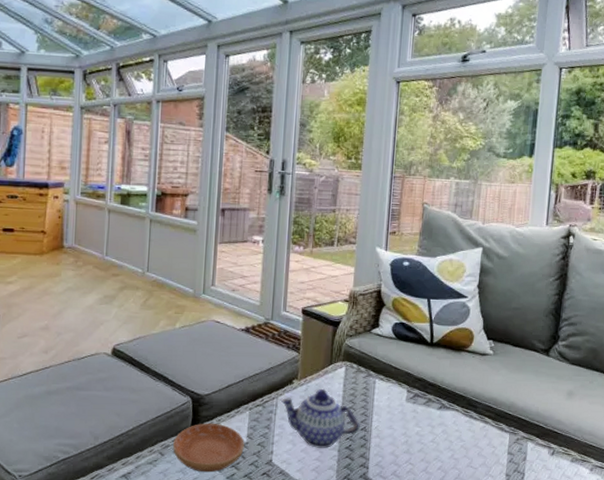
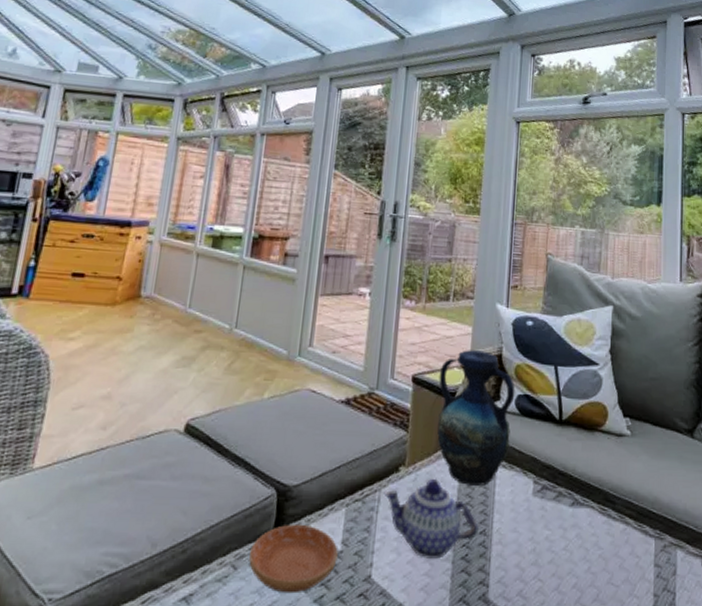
vase: none [324,287,392,394] -> present [437,350,515,486]

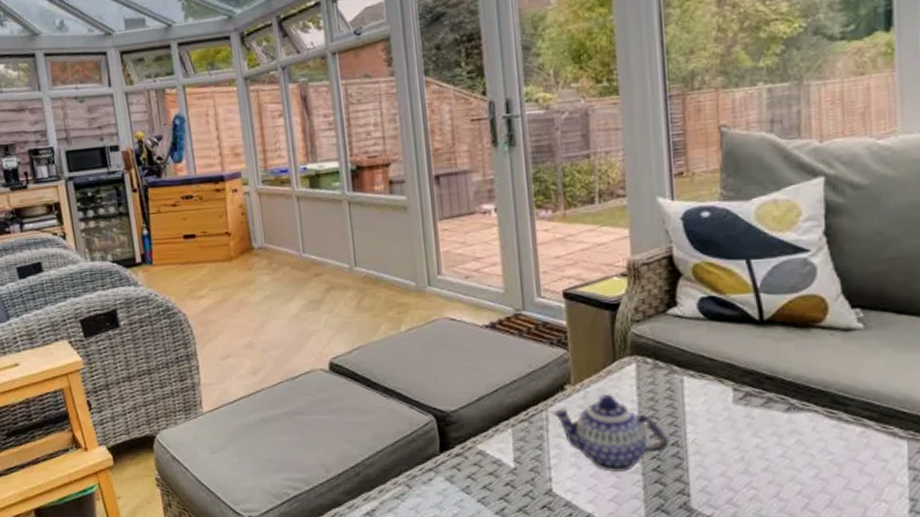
saucer: present [249,524,338,594] -> none [421,445,513,507]
vase: present [437,350,515,486] -> none [595,254,696,398]

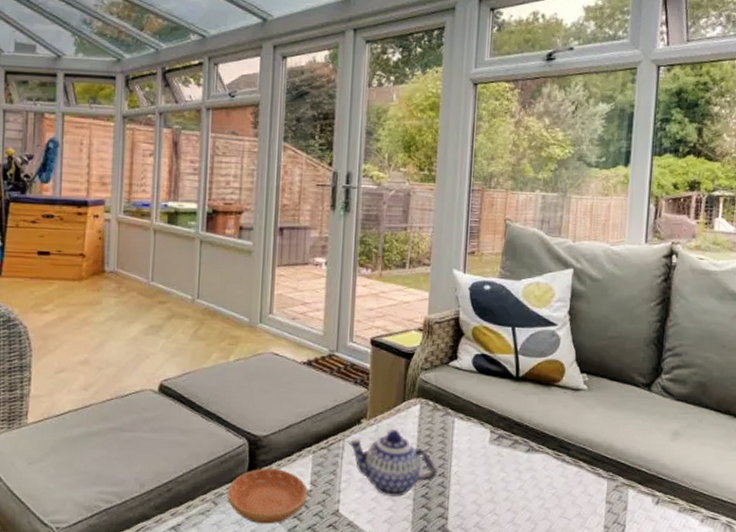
saucer: none [421,445,513,507] -> present [228,468,308,524]

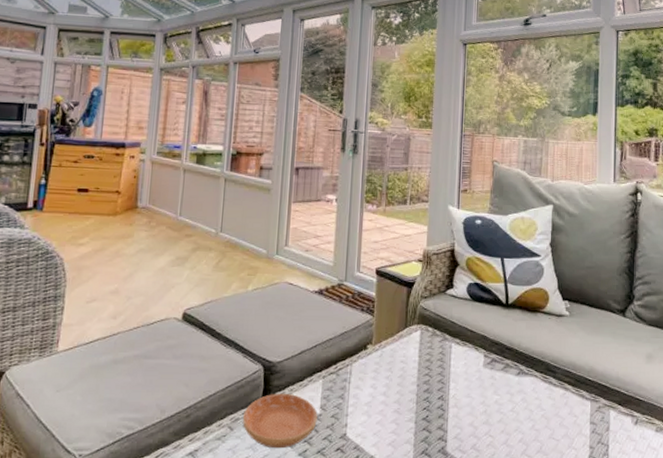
teapot: present [347,429,438,497] -> none [354,354,437,420]

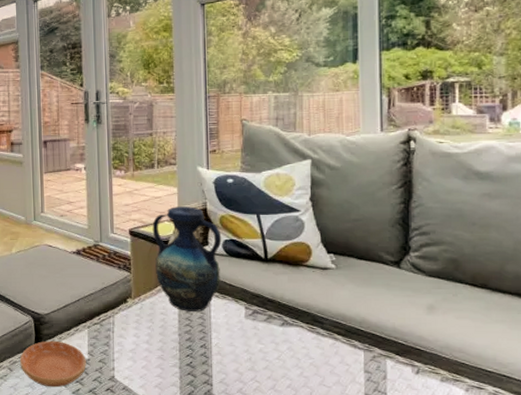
vase: none [399,246,467,360] -> present [152,206,222,311]

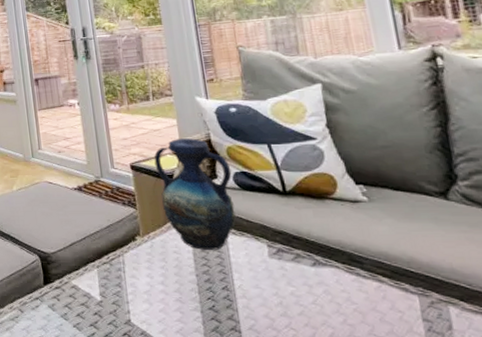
saucer: present [20,340,86,388] -> none [30,280,100,331]

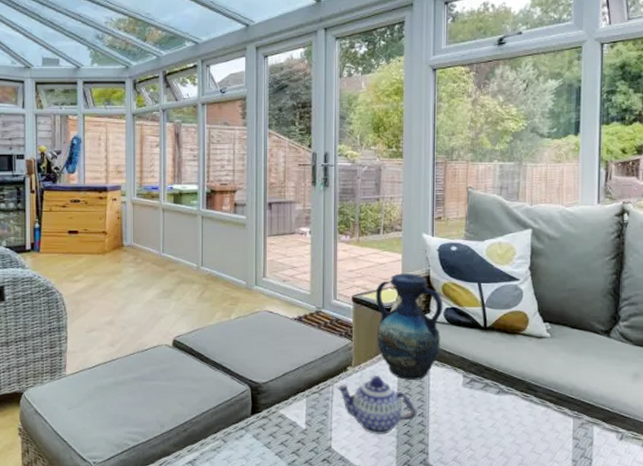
teapot: none [126,245,221,309] -> present [336,375,417,434]

